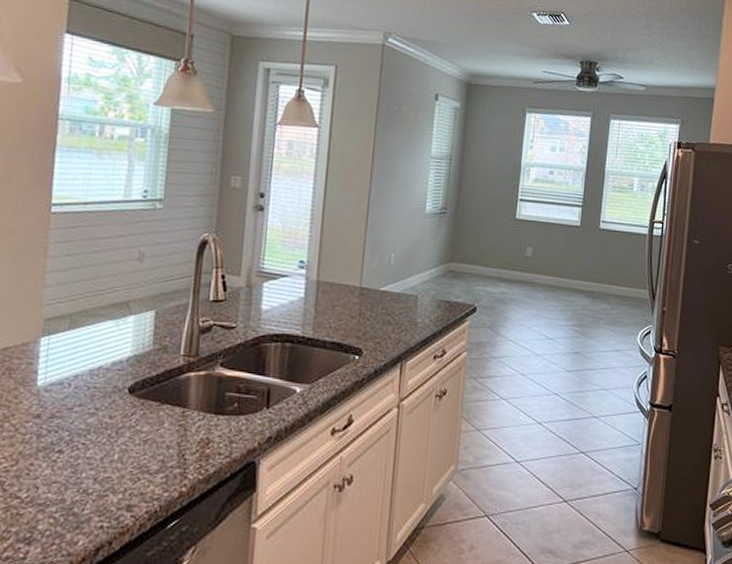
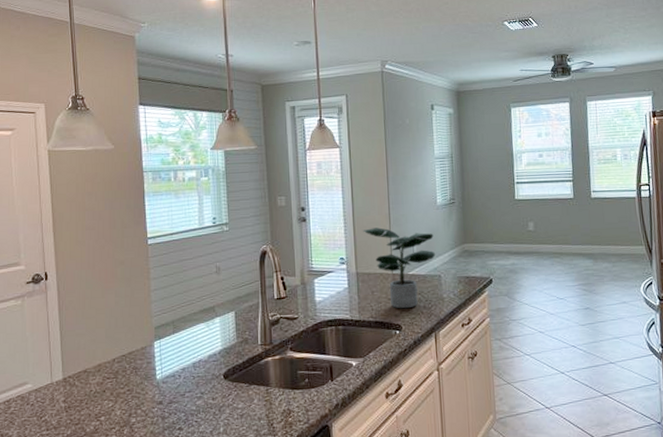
potted plant: none [332,229,416,331] -> present [363,227,436,309]

